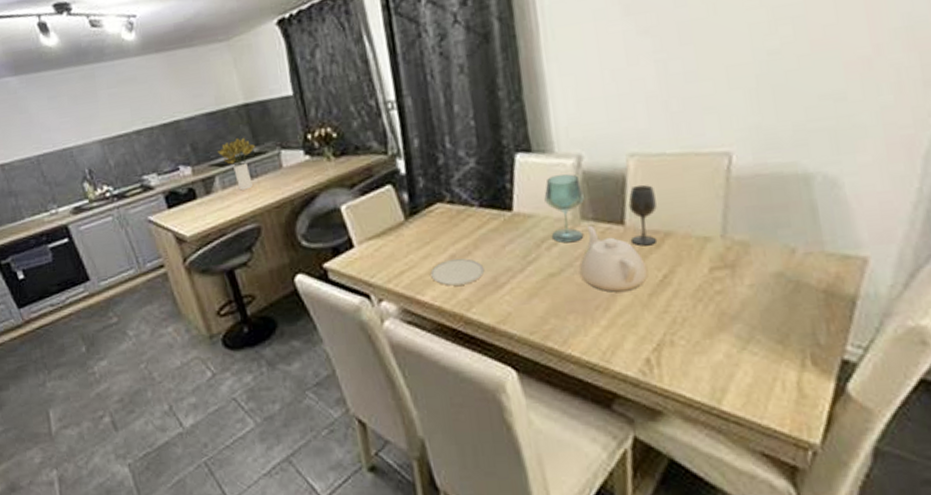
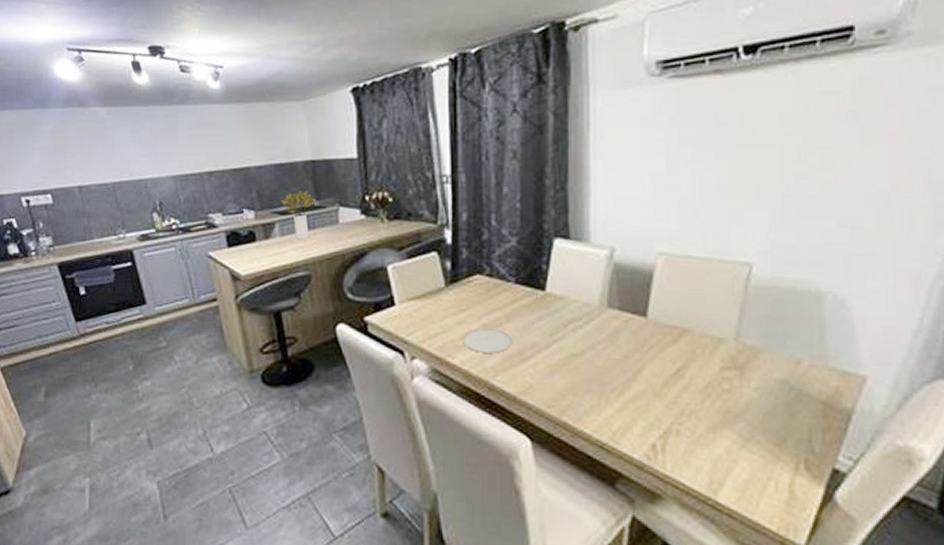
wine glass: present [544,174,585,243] -> none [576,264,614,327]
teapot: present [579,225,649,292] -> none [600,313,664,379]
wine glass: present [628,184,658,246] -> none [652,282,679,339]

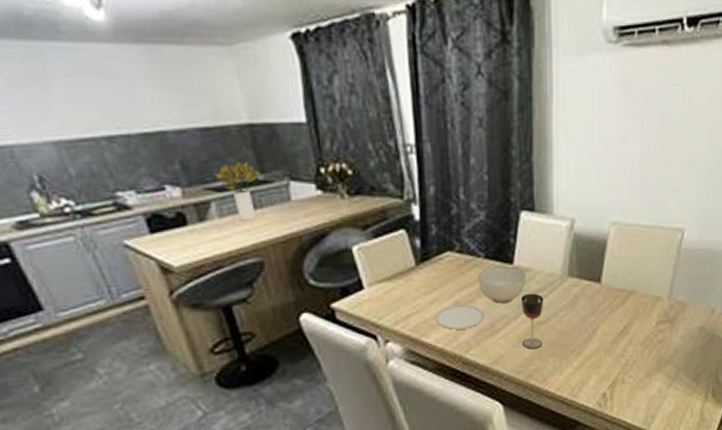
bowl: none [507,293,560,330] -> present [477,267,527,303]
wineglass: none [554,322,580,383] -> present [522,293,544,350]

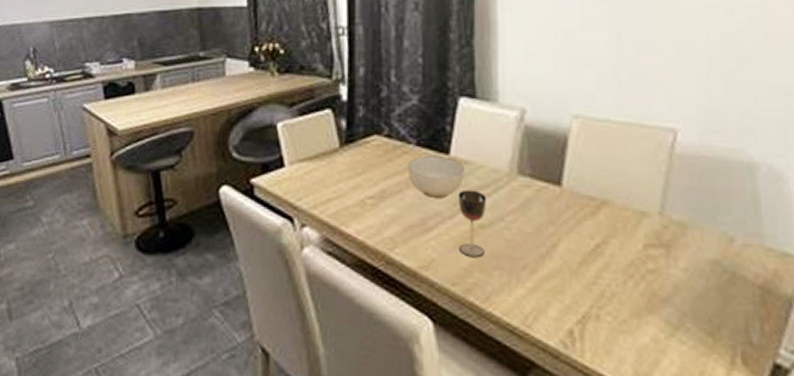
flower bouquet: present [215,162,260,221] -> none [164,40,201,92]
plate: present [436,304,484,330] -> none [358,194,414,223]

